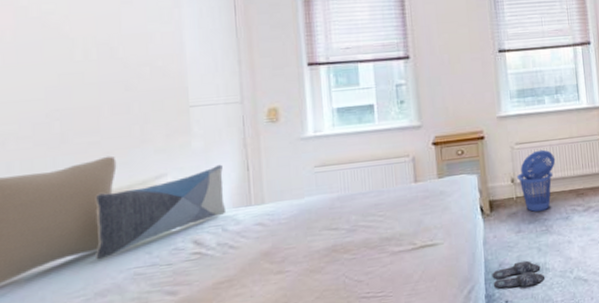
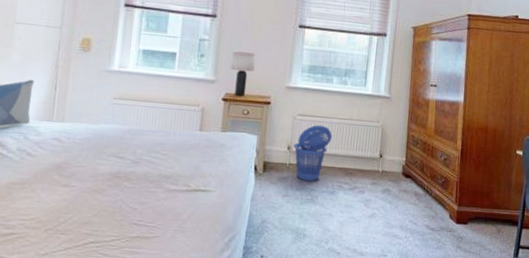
table lamp: none [433,89,461,138] -> present [230,51,256,97]
slippers: present [492,260,544,289] -> none [252,222,301,248]

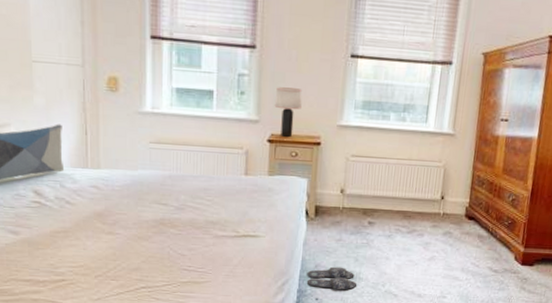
slippers: none [252,222,301,248] -> present [306,266,356,291]
laundry basket: present [293,125,333,182] -> none [347,166,390,226]

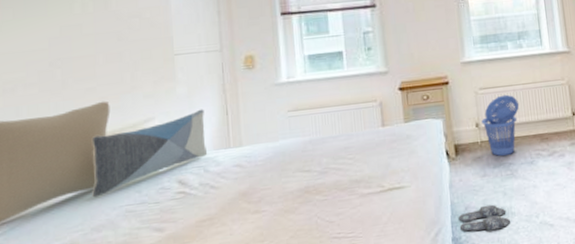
table lamp: present [274,87,303,138] -> none [399,35,425,83]
laundry basket: none [347,166,390,226] -> present [481,94,520,157]

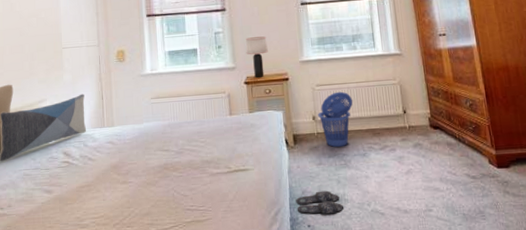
table lamp: none [399,35,425,83] -> present [245,36,268,78]

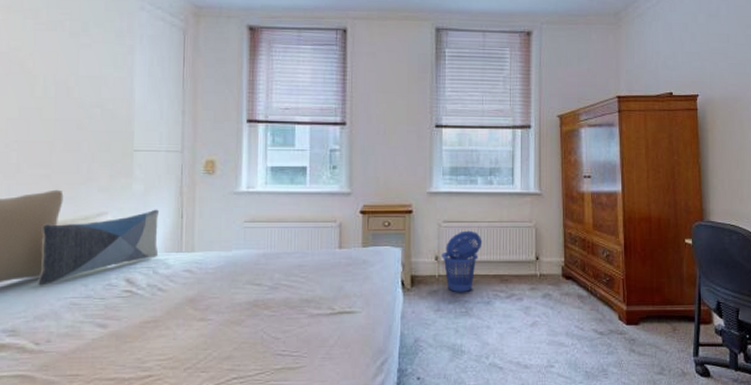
table lamp: present [245,36,268,78] -> none [365,159,392,208]
slippers: present [296,190,343,215] -> none [406,340,459,367]

